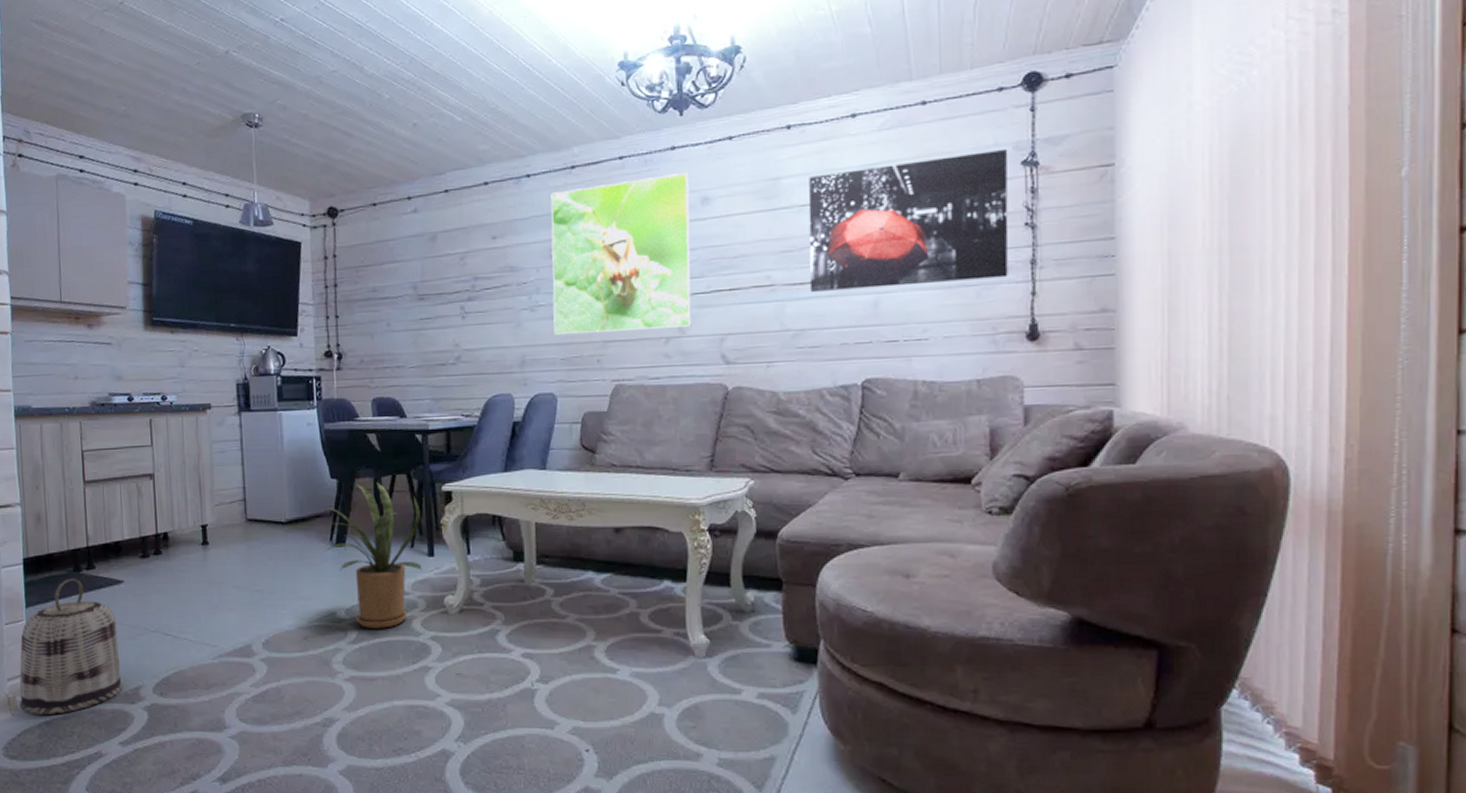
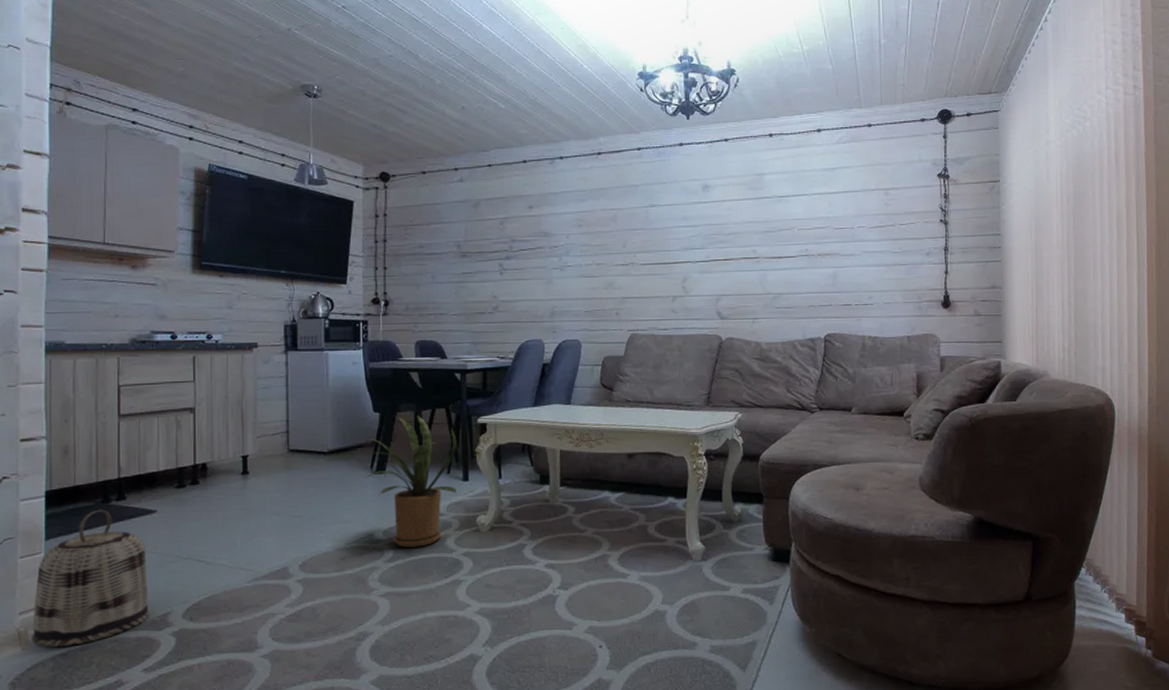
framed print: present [551,173,692,336] -> none [579,165,694,292]
wall art: present [808,149,1009,292] -> none [785,165,929,264]

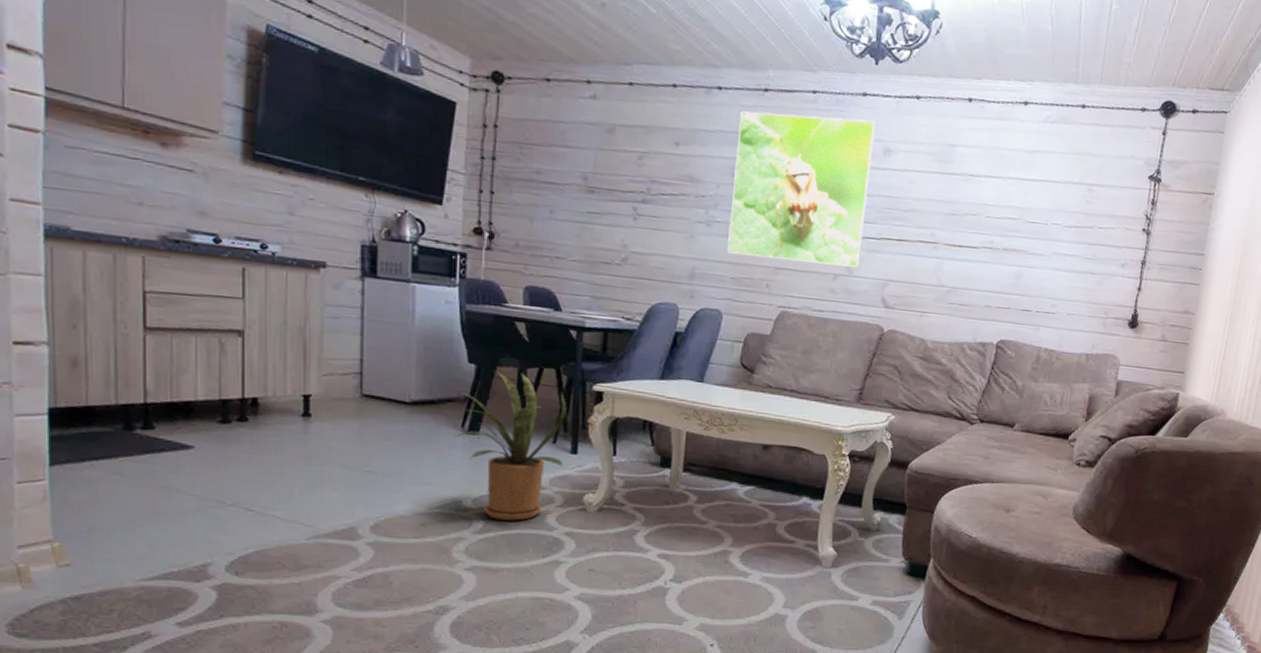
basket: present [31,509,150,648] -> none [34,437,186,590]
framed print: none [579,165,694,292] -> present [727,111,876,269]

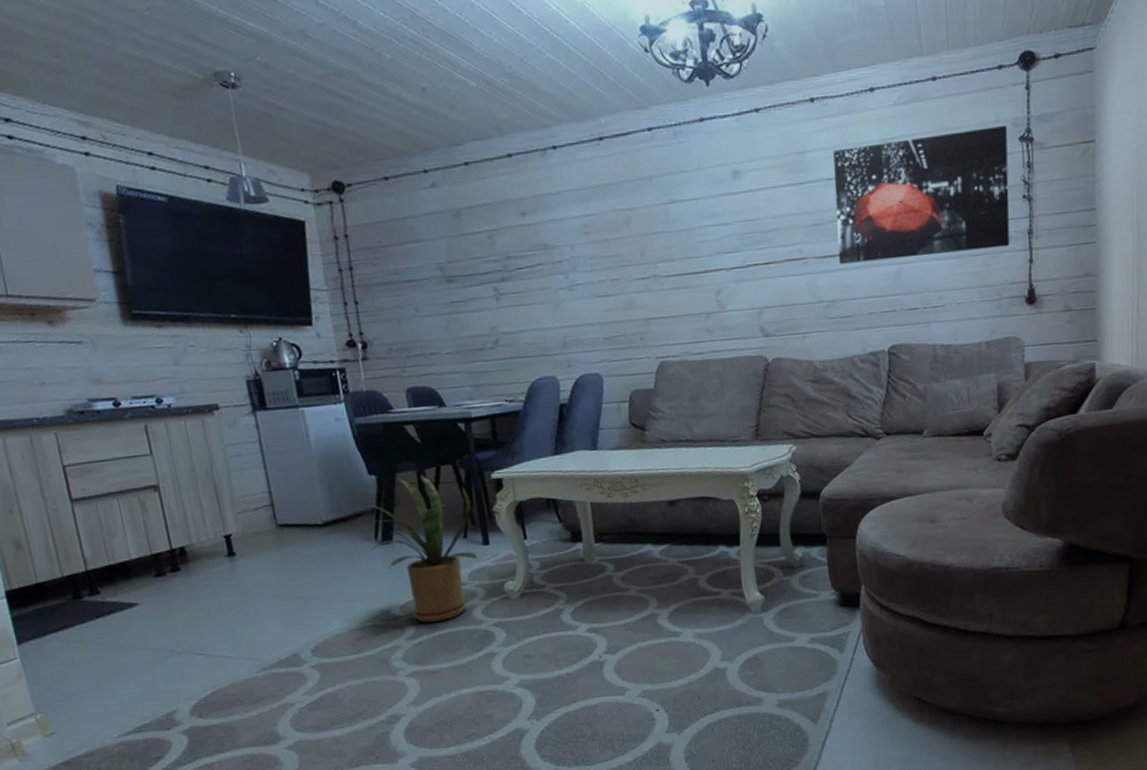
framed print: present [727,111,876,269] -> none [580,145,731,315]
wall art: none [966,150,1141,272] -> present [833,126,1010,264]

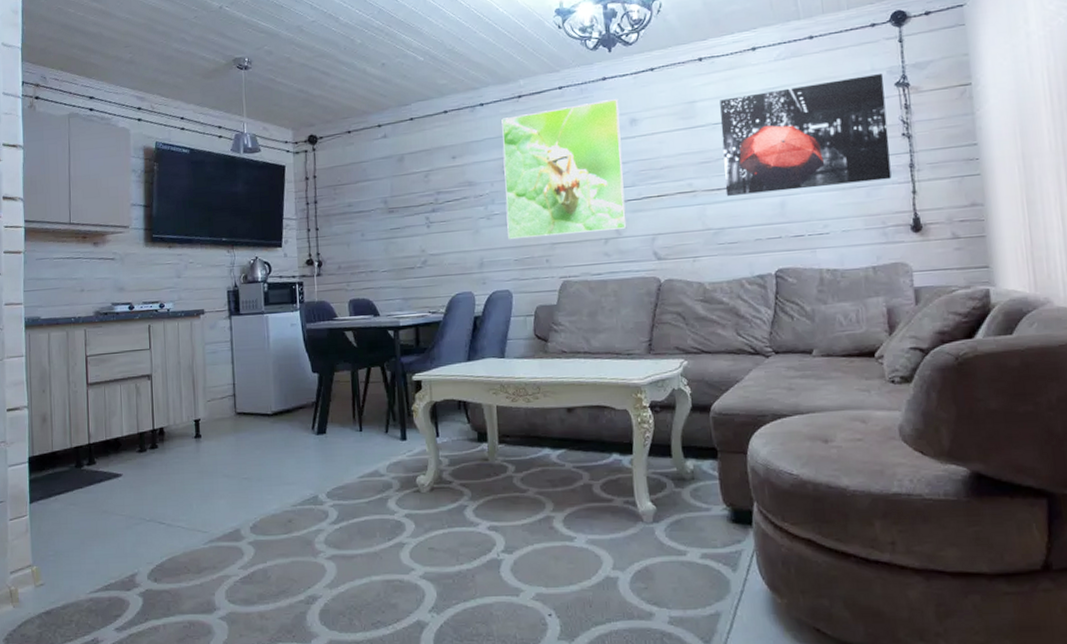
house plant: present [369,474,478,623] -> none [307,374,396,509]
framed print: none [580,145,731,315] -> present [501,99,627,240]

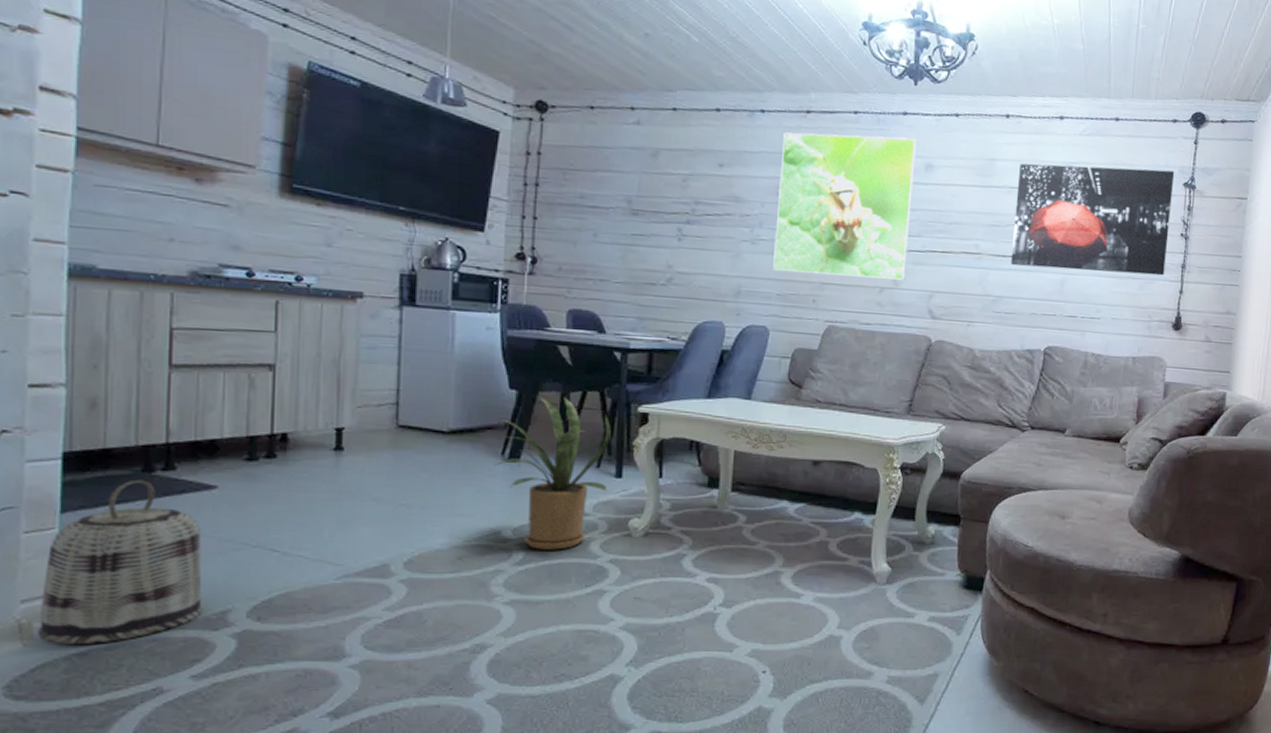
basket: none [21,473,120,606] -> present [37,479,204,645]
house plant: none [307,374,396,509] -> present [494,396,611,550]

